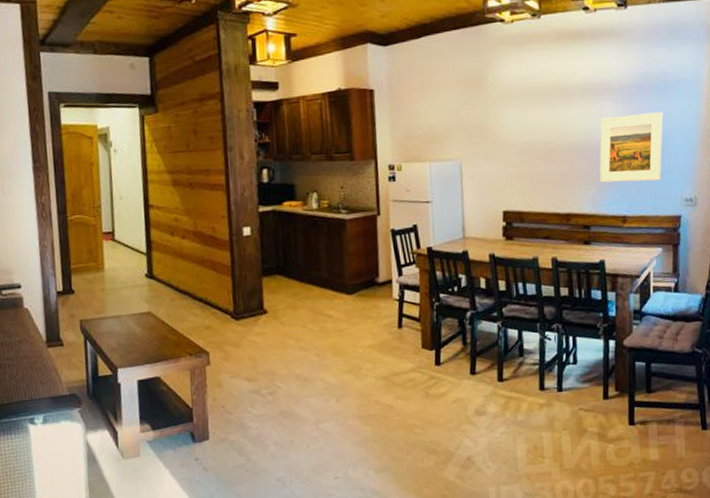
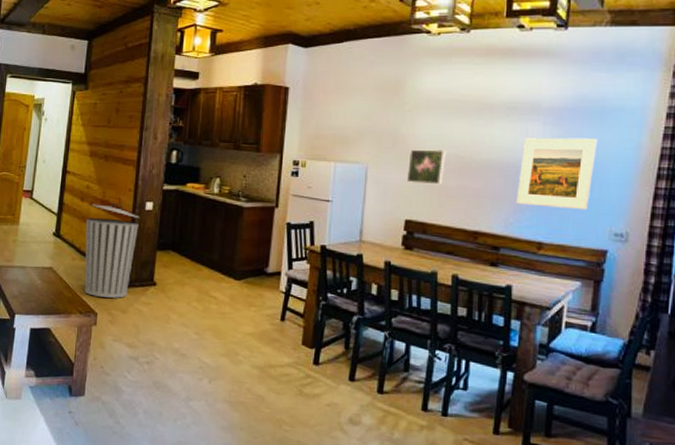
trash can: none [180,232,239,335] -> present [84,202,140,299]
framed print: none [499,137,534,174] -> present [406,148,446,185]

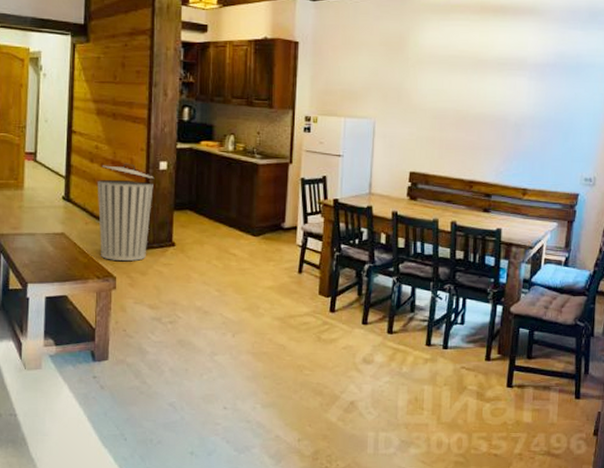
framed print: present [406,148,446,185] -> none [410,103,445,138]
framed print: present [517,137,598,210] -> none [506,92,573,158]

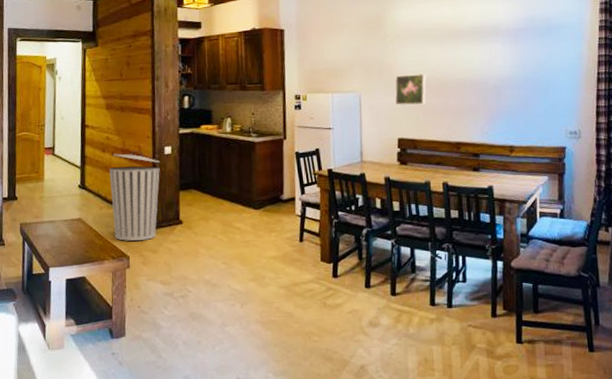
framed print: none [410,103,445,138] -> present [395,72,427,105]

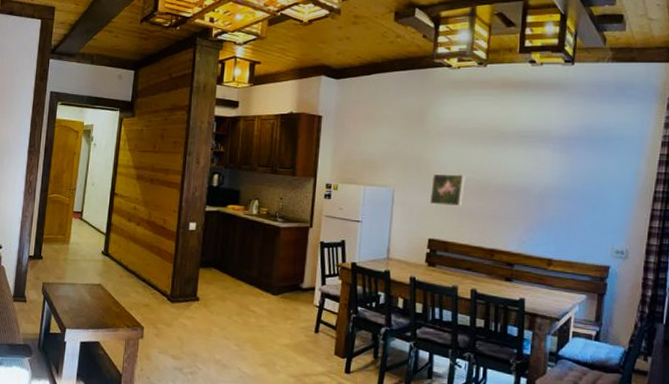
trash can: present [110,150,161,241] -> none [132,223,184,314]

